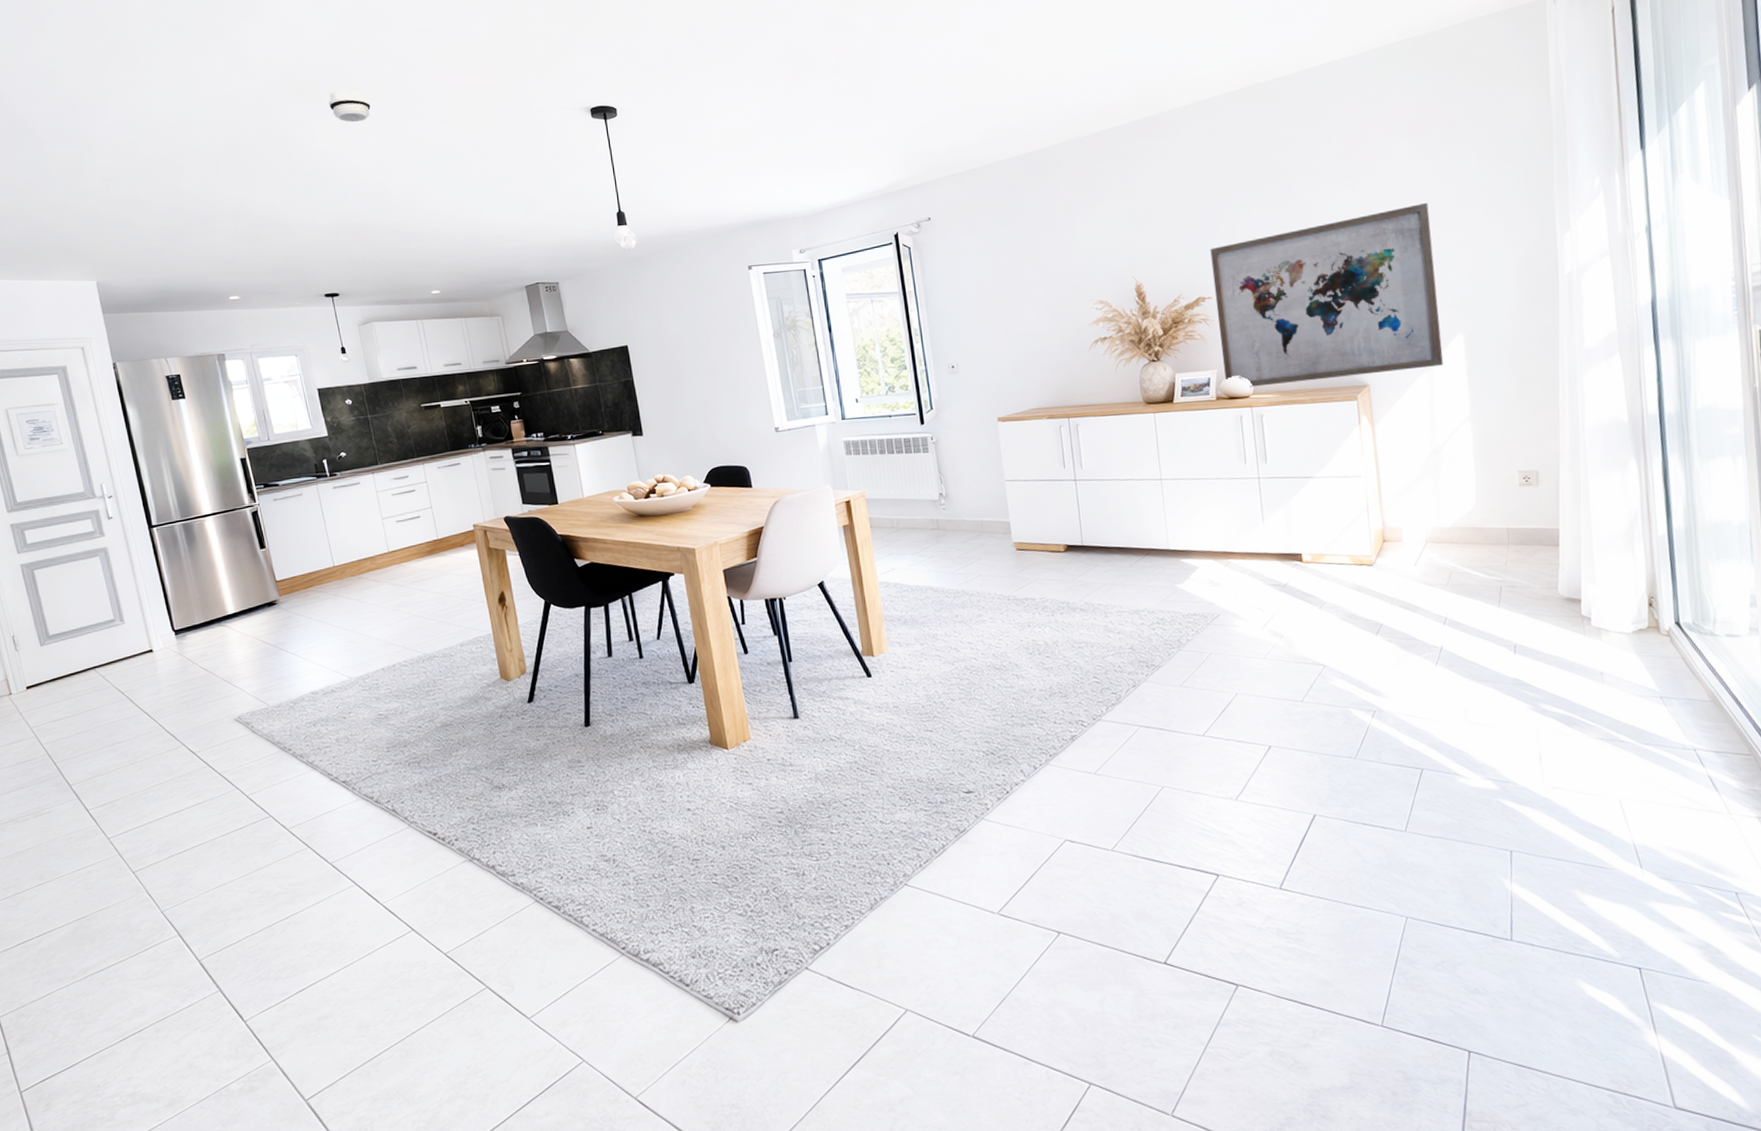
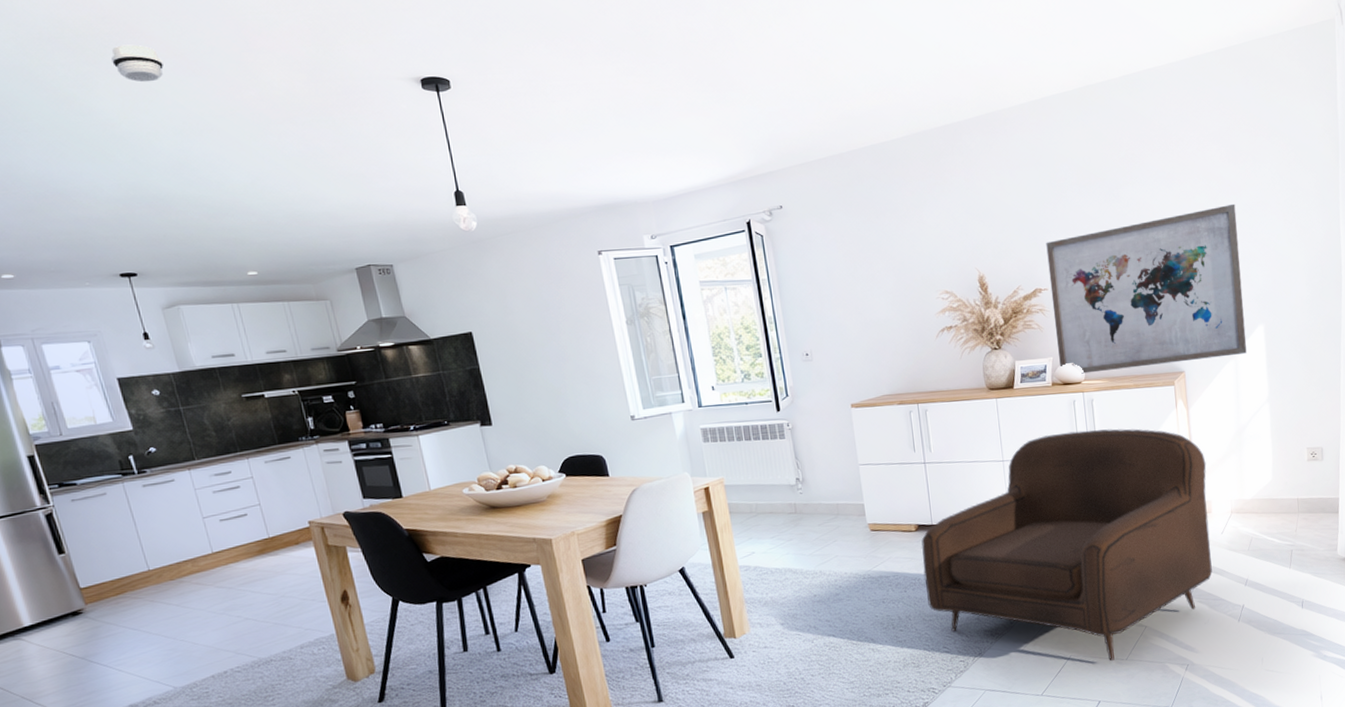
armchair: none [1070,447,1404,702] -> present [921,428,1213,661]

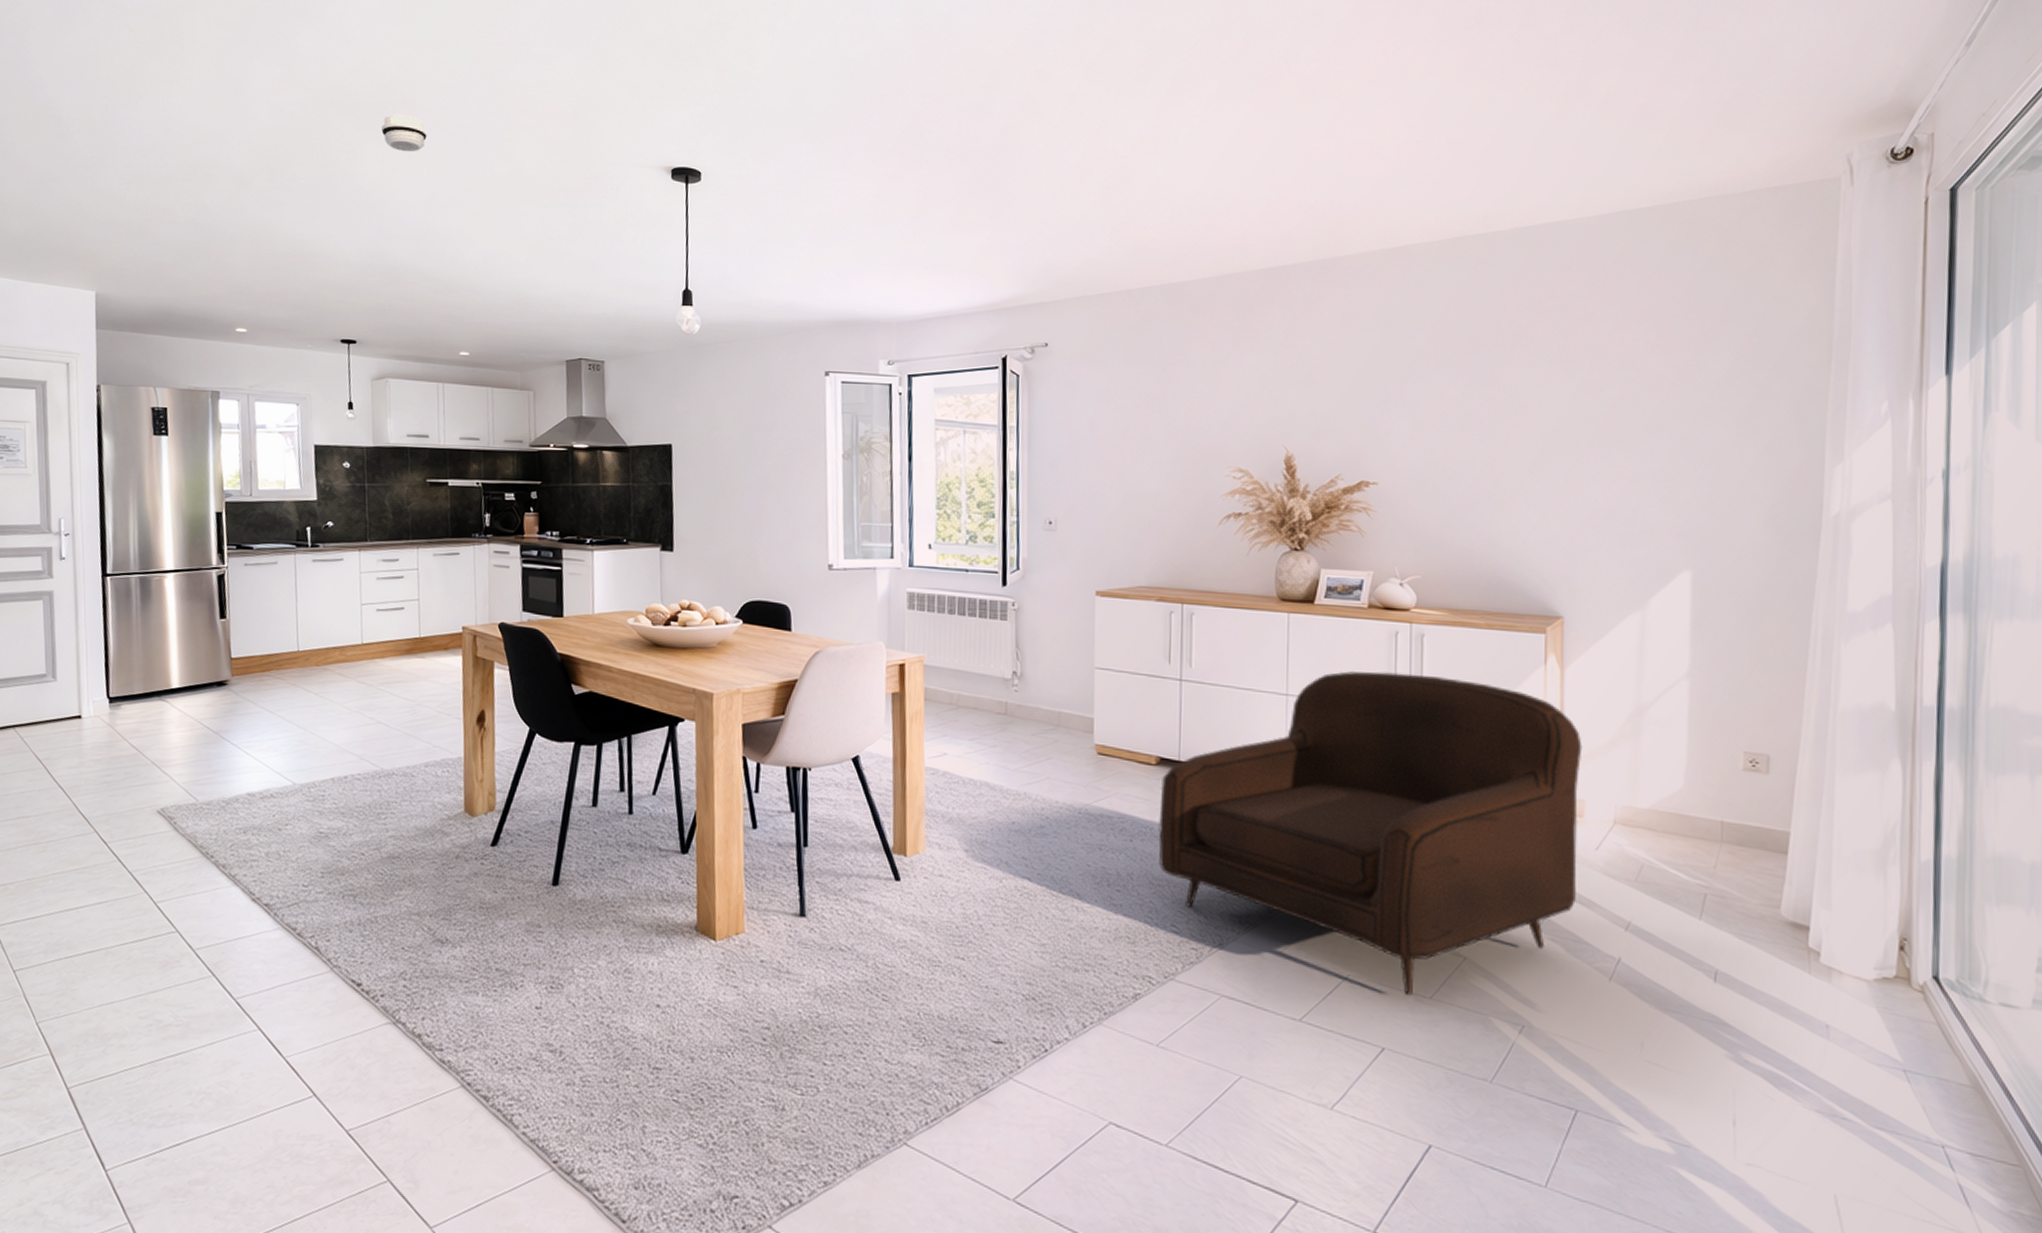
wall art: present [1046,203,1247,374] -> none [1381,404,1664,606]

